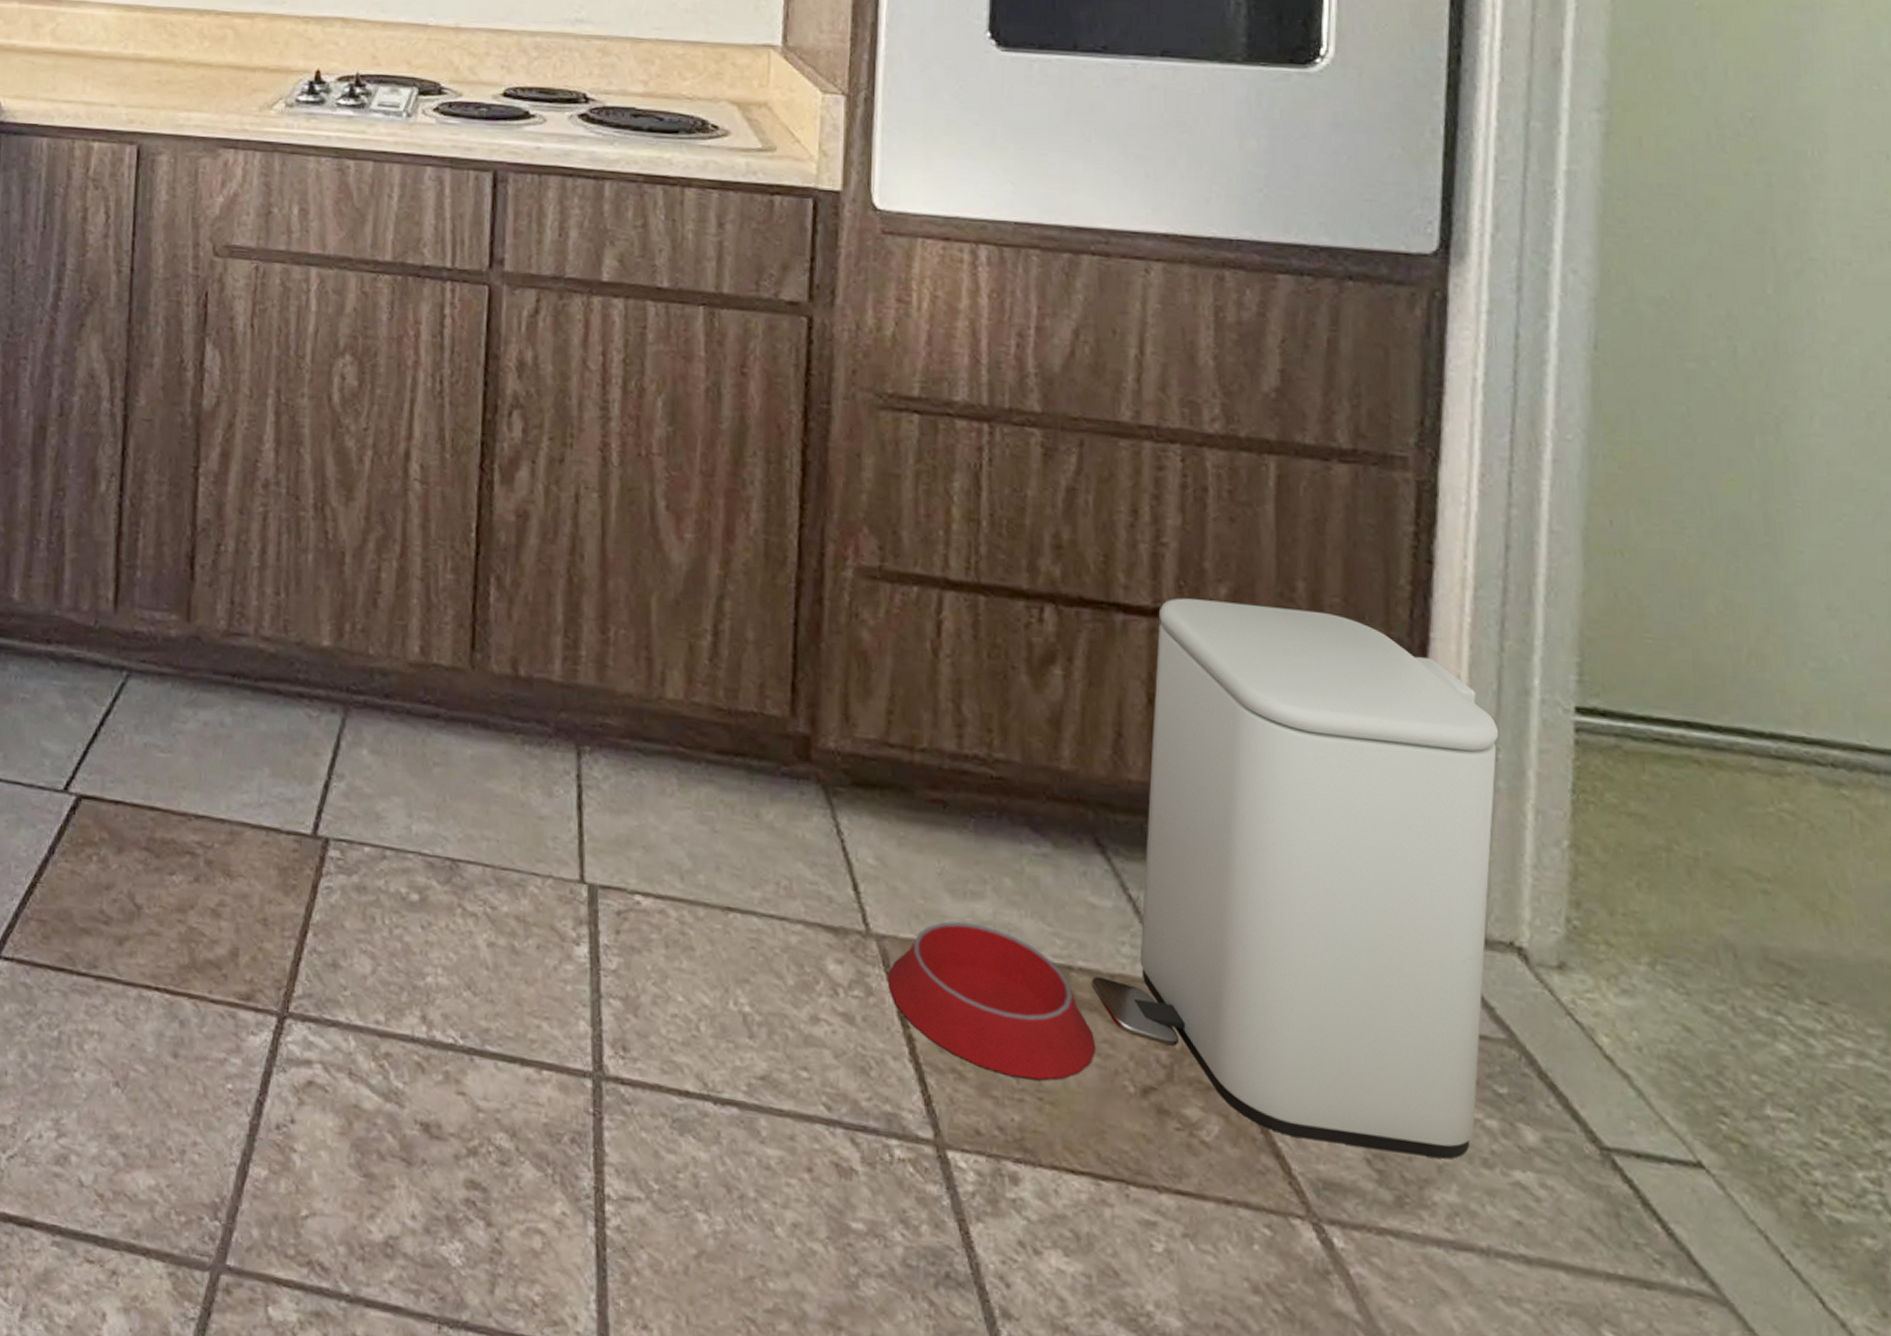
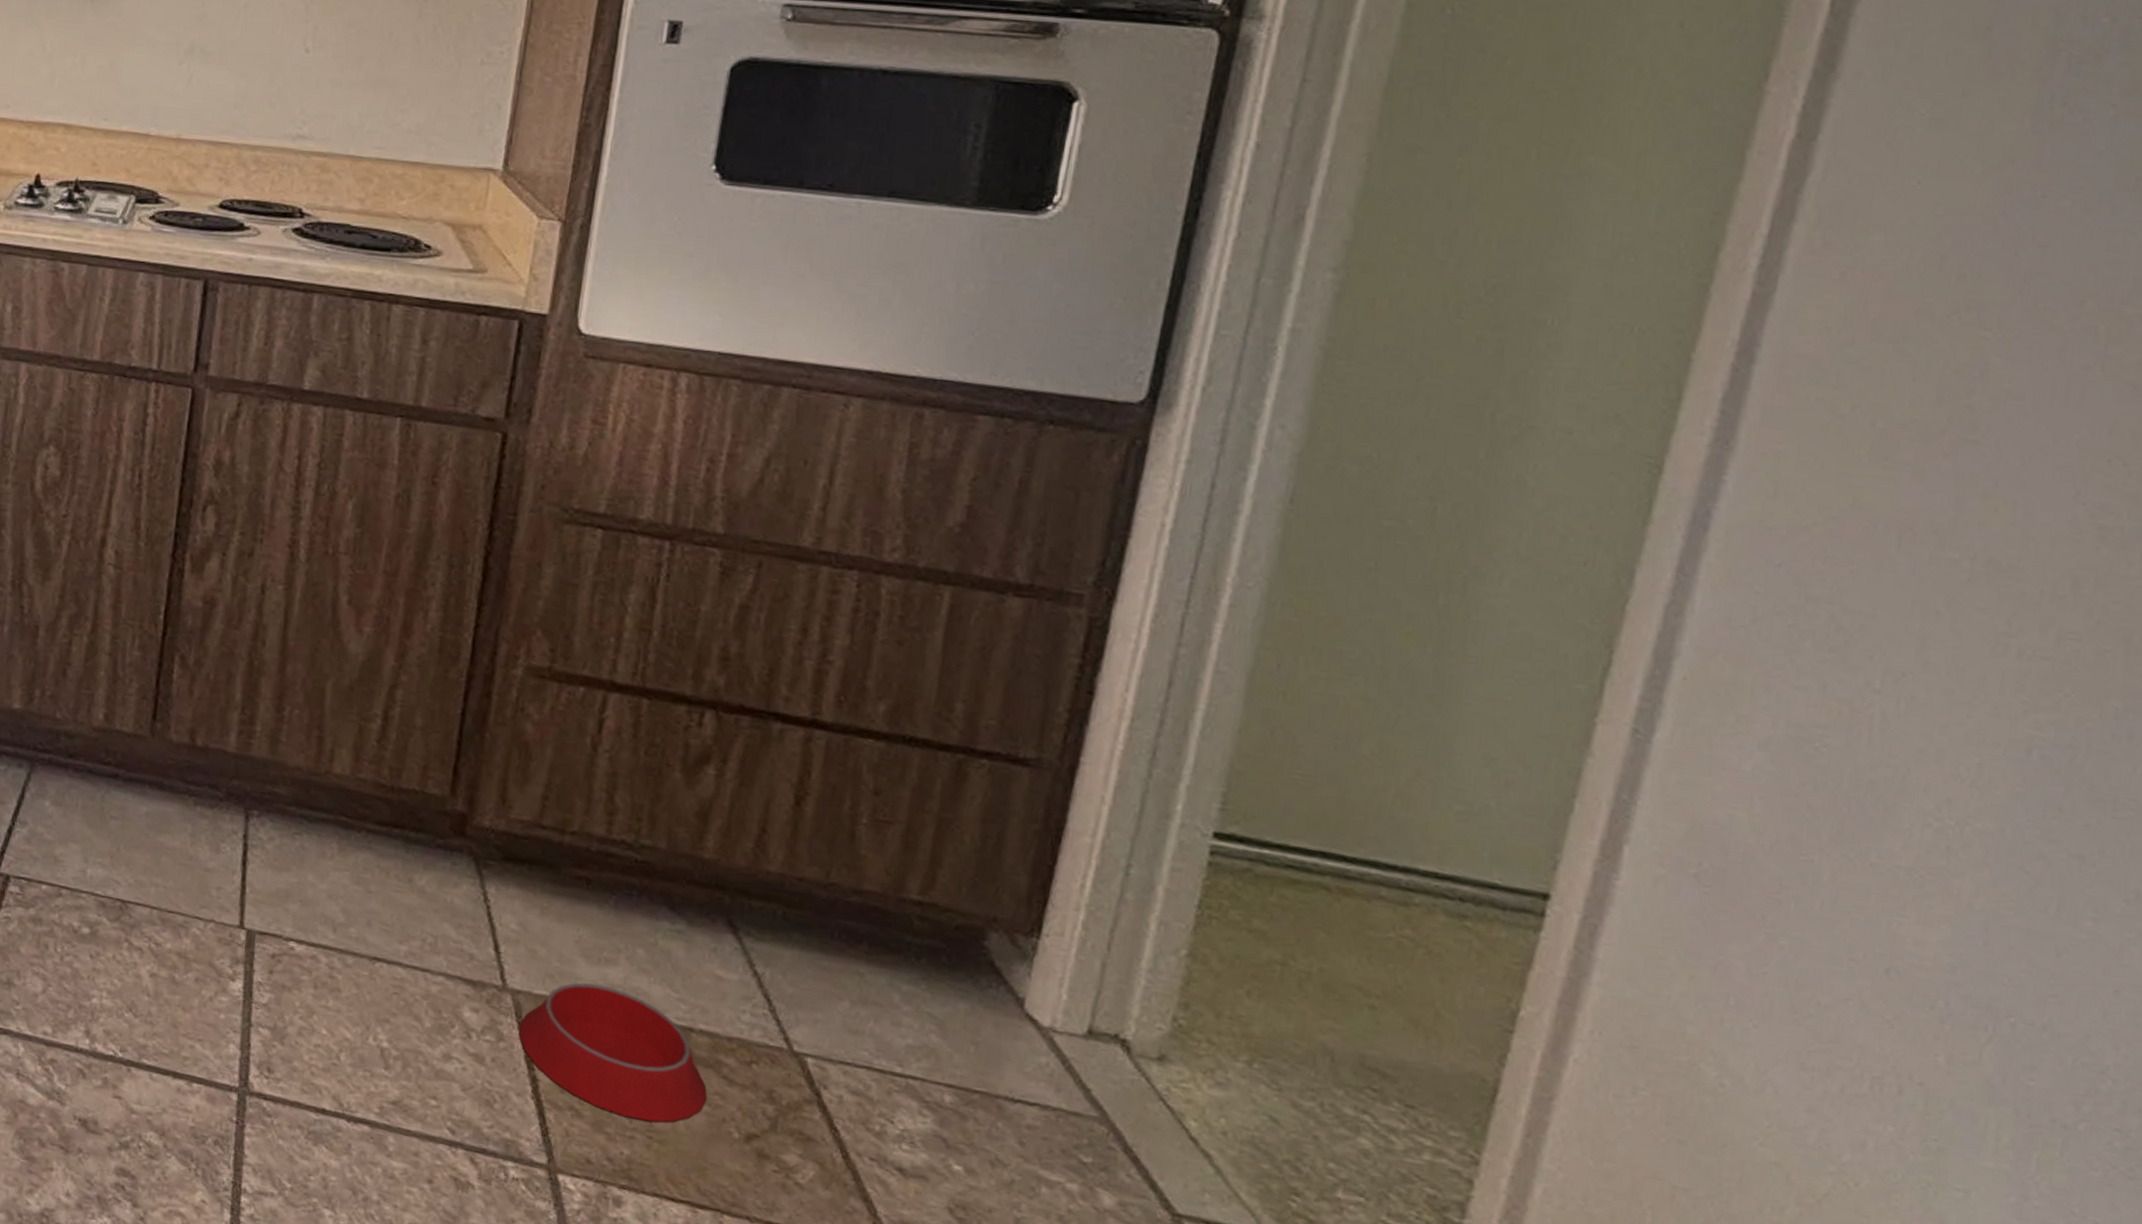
pedal bin: present [1091,598,1499,1159] -> none [709,711,1135,1214]

